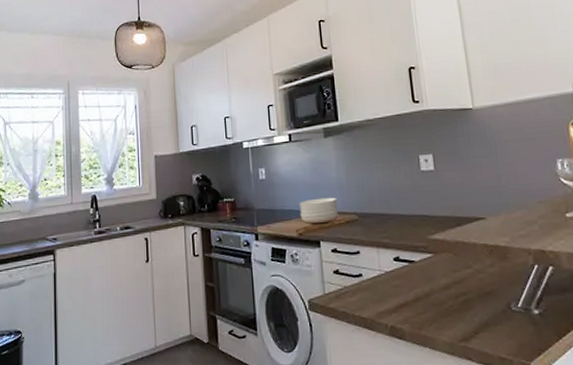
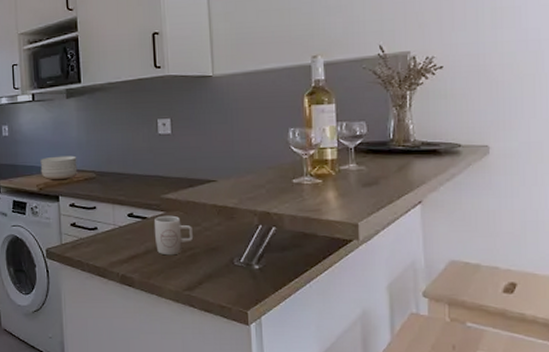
mug: none [421,257,466,303] -> present [153,215,194,256]

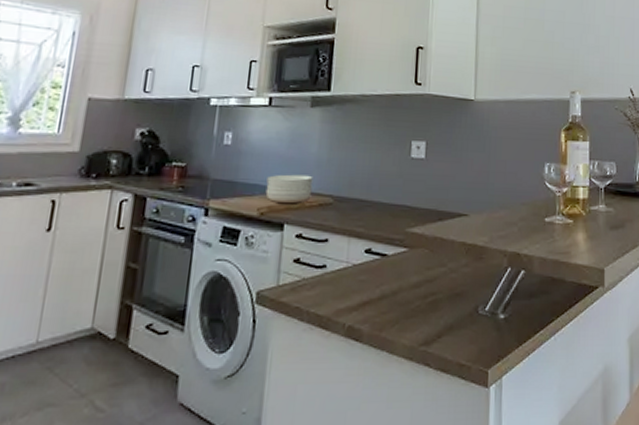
mug: present [153,215,194,256] -> none [392,253,438,302]

